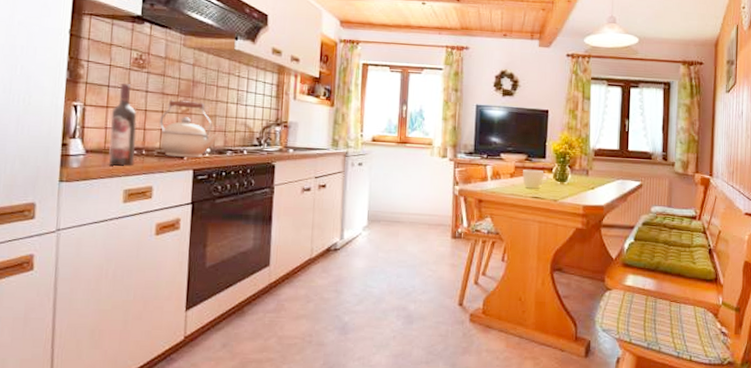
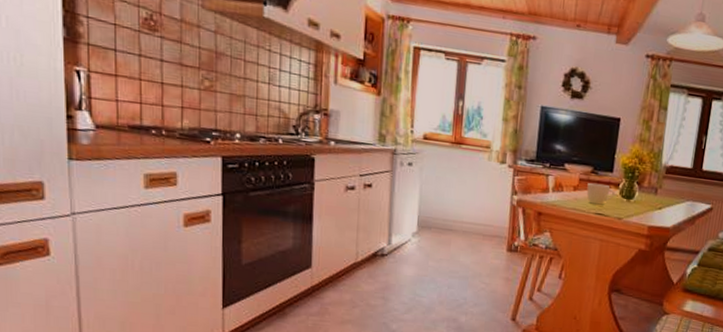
wine bottle: present [108,84,138,168] -> none [121,48,154,149]
kettle: present [159,100,218,158] -> none [178,73,248,144]

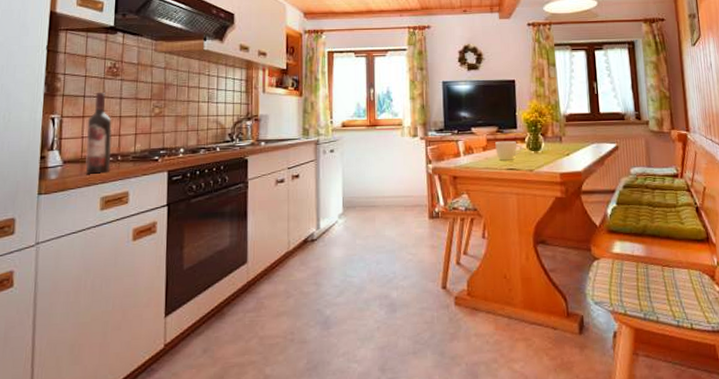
wine bottle: none [121,48,154,149] -> present [85,93,113,175]

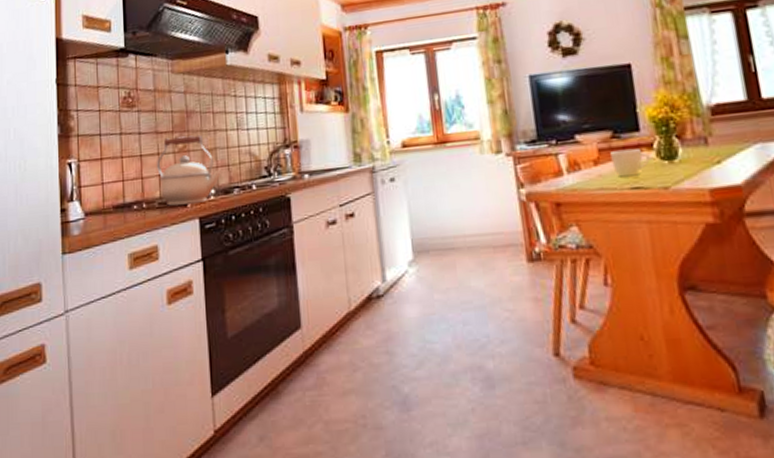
wine bottle: present [85,93,113,175] -> none [106,128,136,228]
kettle: none [133,103,191,161] -> present [156,135,221,207]

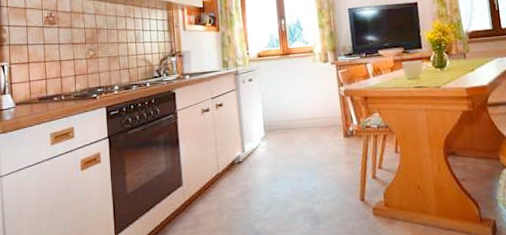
kettle: present [156,135,221,207] -> none [72,46,123,99]

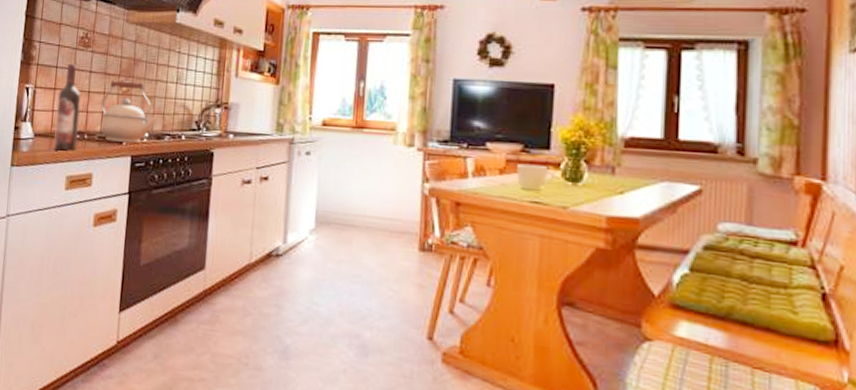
wine bottle: none [32,40,56,115] -> present [53,64,81,153]
kettle: none [72,46,123,99] -> present [100,80,157,144]

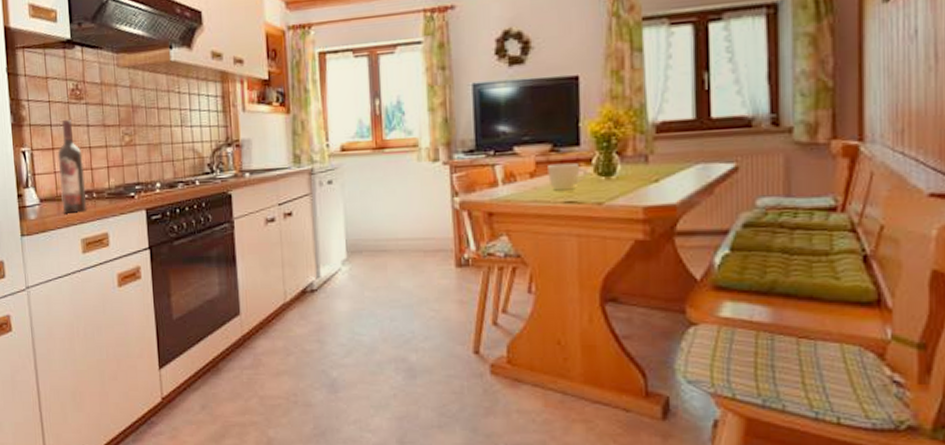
kettle: present [100,80,157,144] -> none [104,129,166,198]

